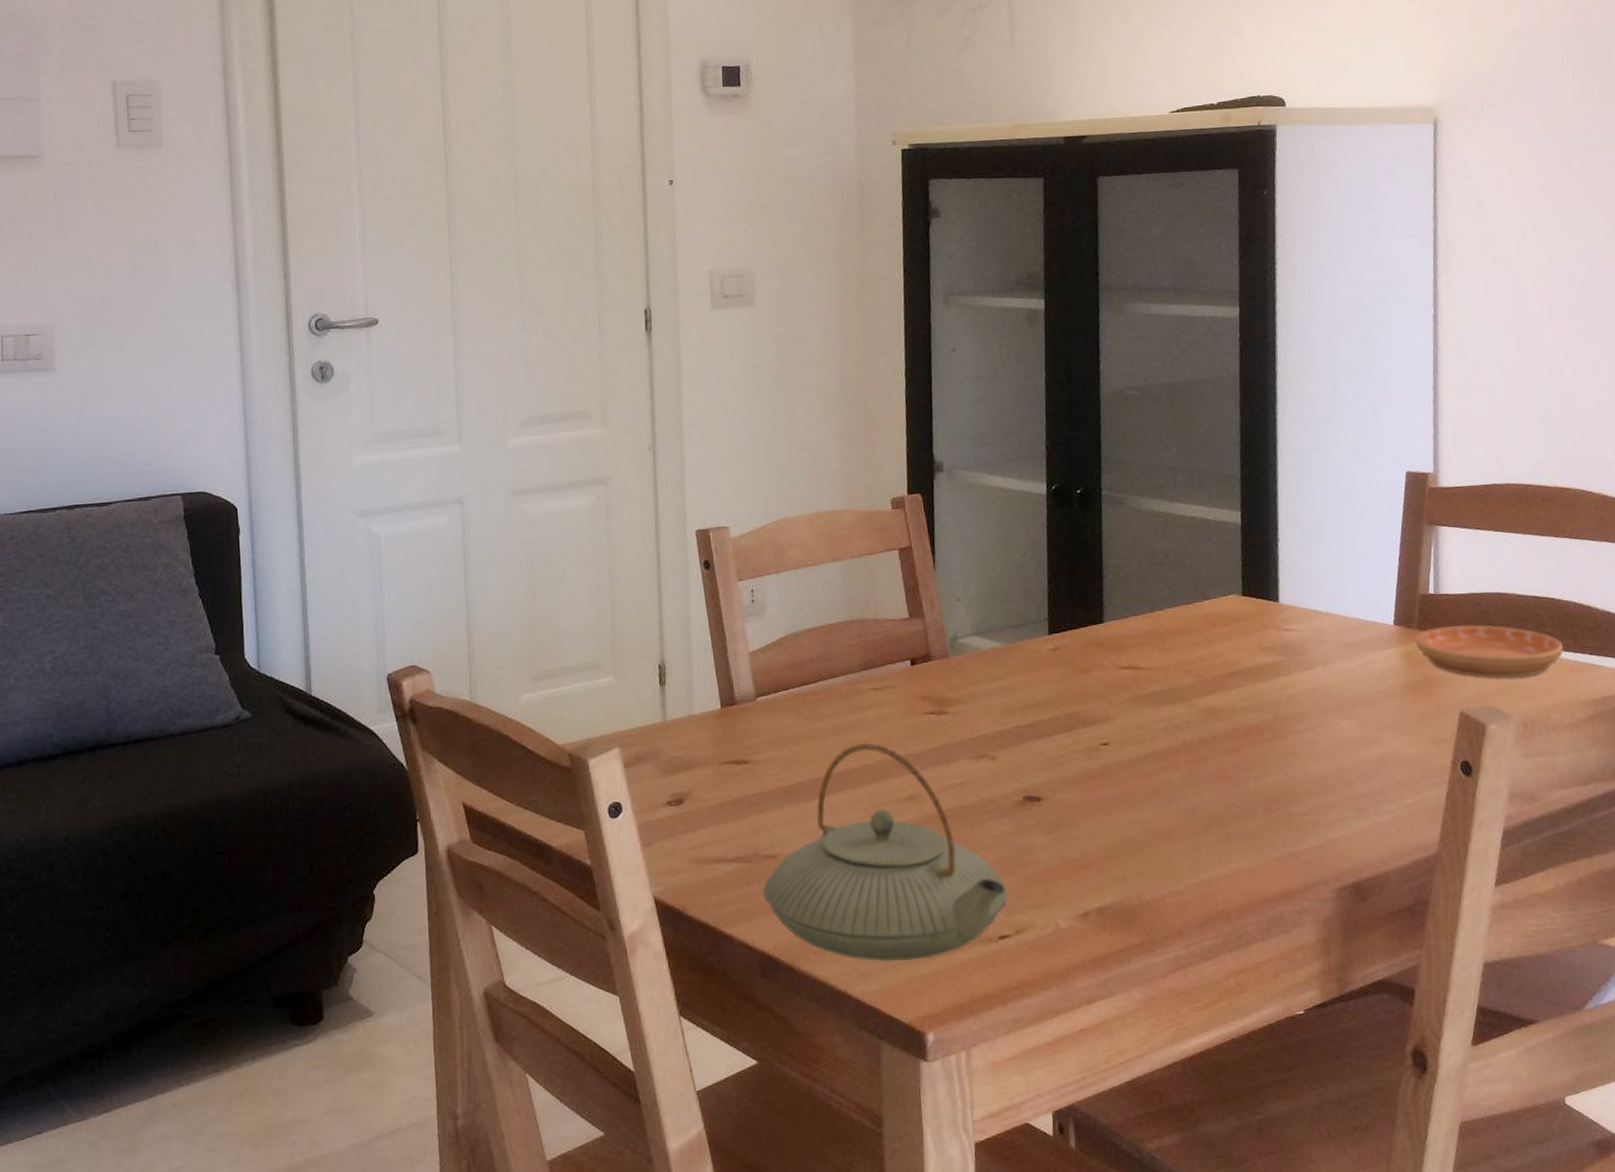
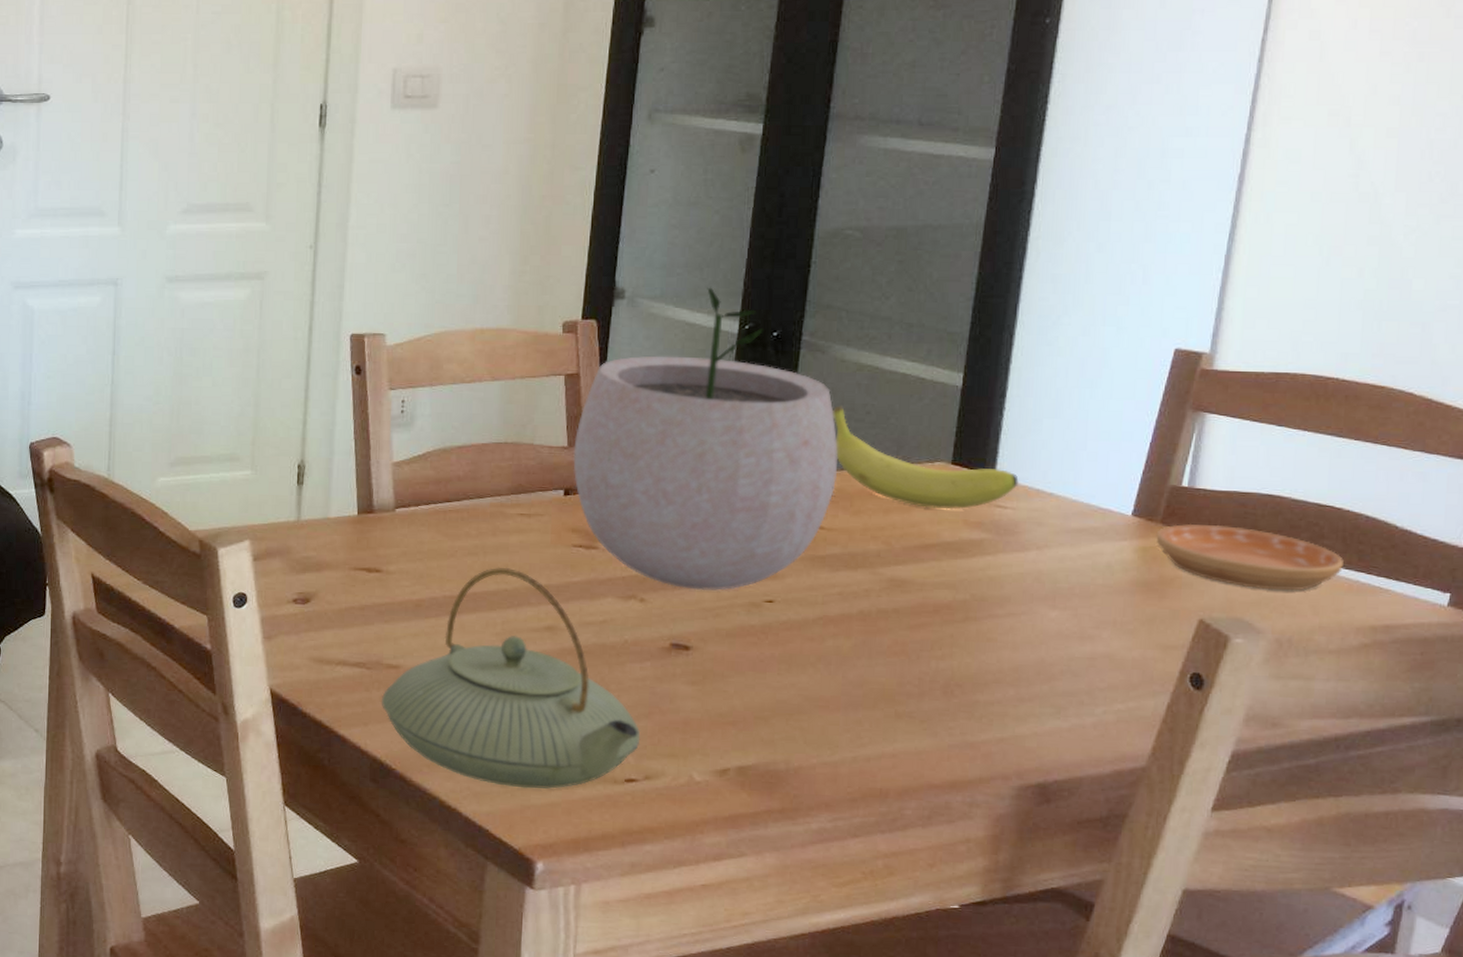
plant pot: none [914,453,1148,742] -> present [573,287,838,591]
fruit: none [1136,552,1299,638] -> present [832,406,1019,510]

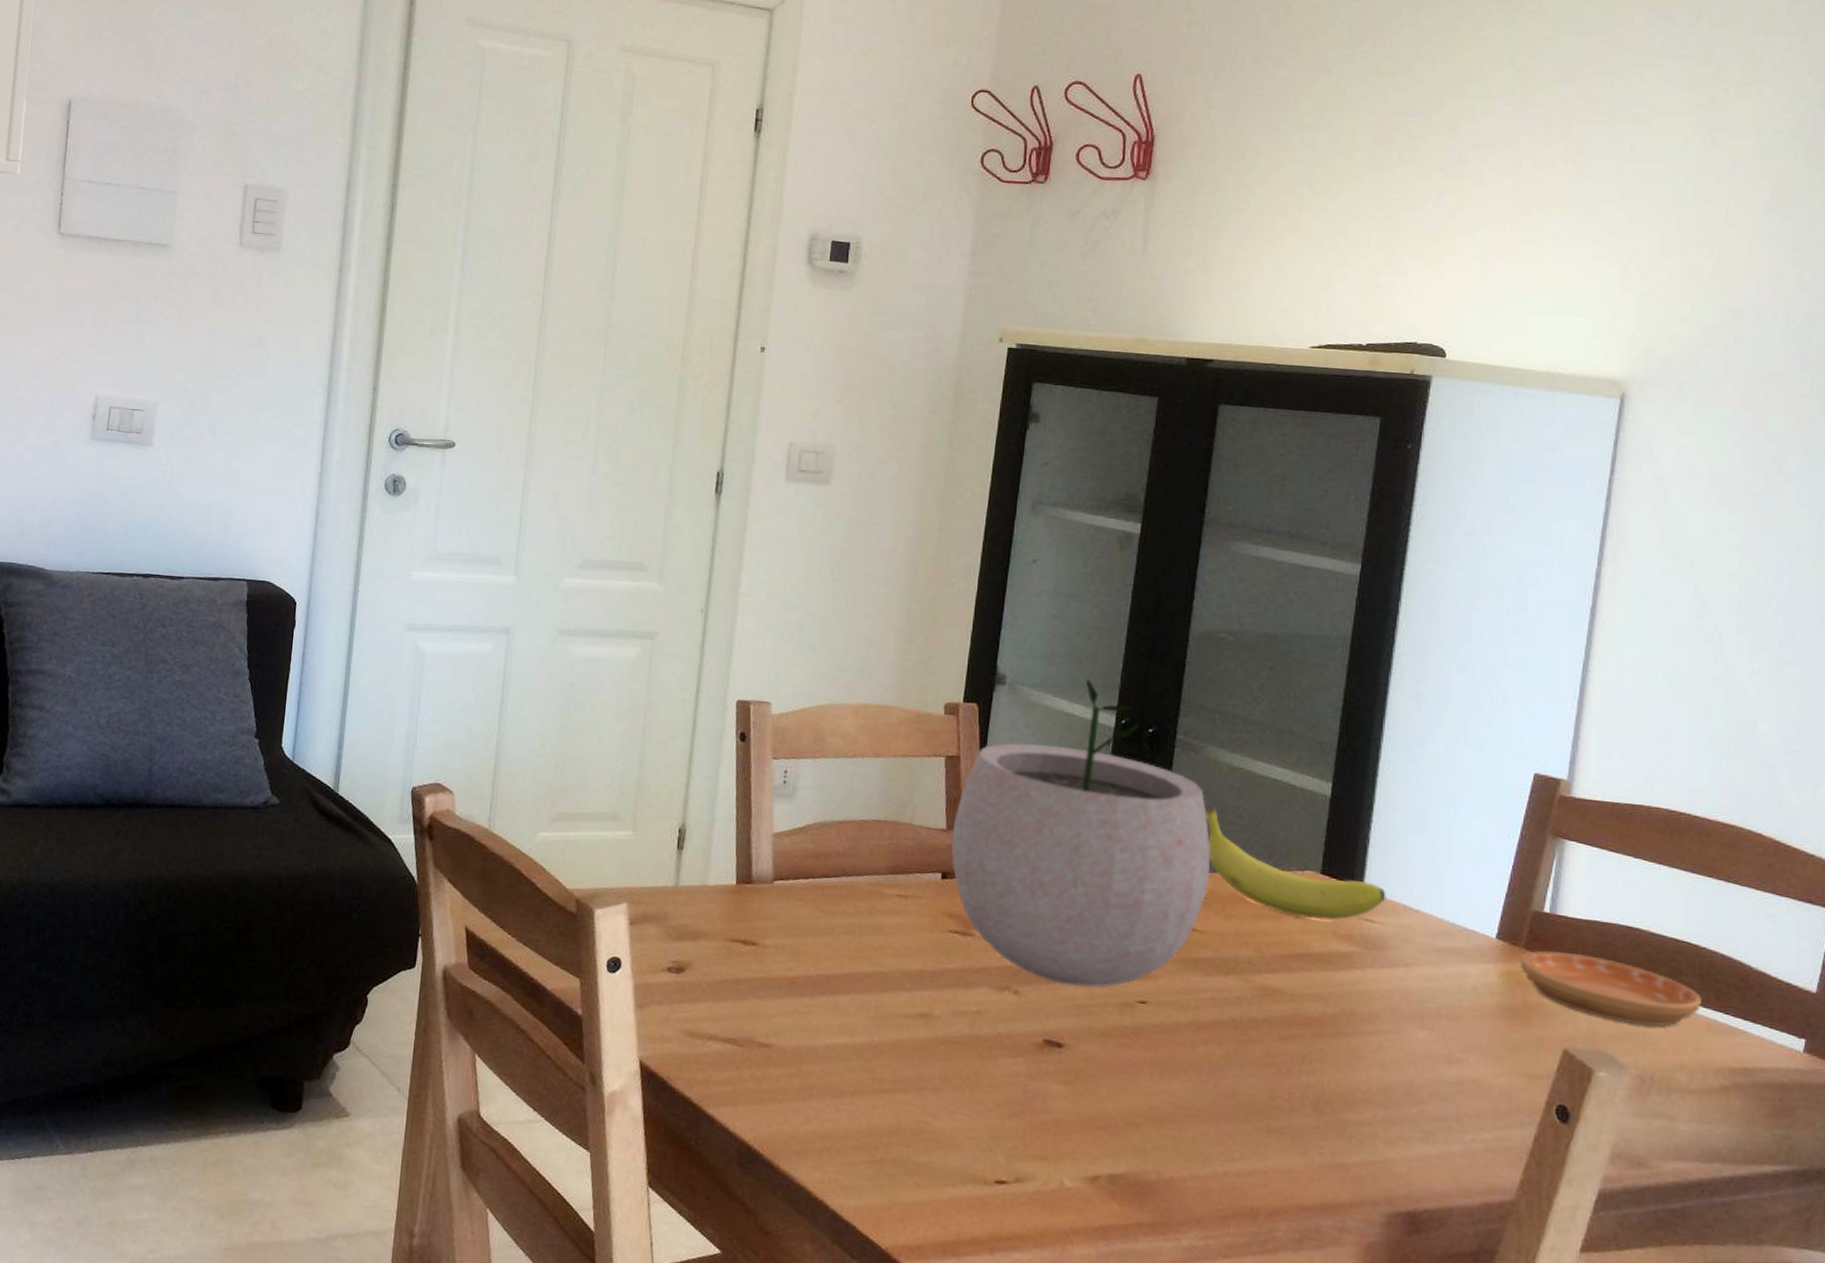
teapot: present [382,567,641,789] -> none [752,948,1012,1186]

